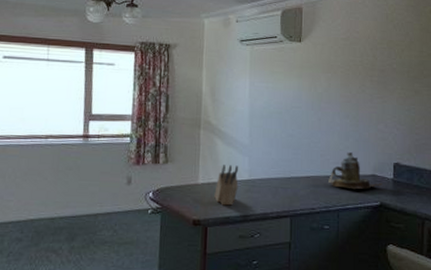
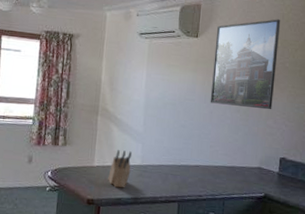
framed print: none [317,19,385,114] -> present [210,19,281,110]
teapot: present [328,152,383,190] -> none [216,145,268,181]

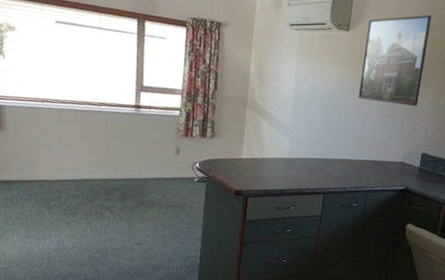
knife block: present [108,150,132,188] -> none [256,143,280,180]

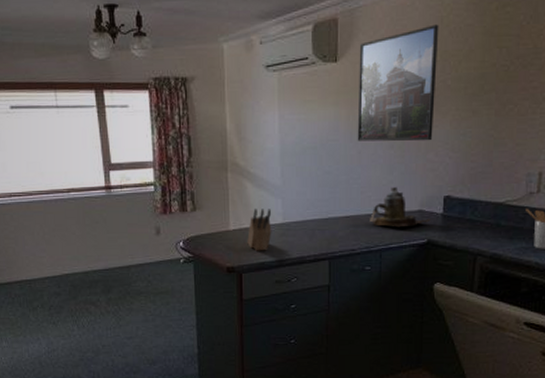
knife block: none [256,143,280,180] -> present [247,209,272,251]
teapot: none [361,140,410,175] -> present [370,187,431,228]

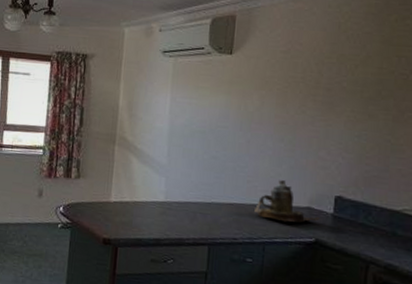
knife block: present [247,209,272,251] -> none [126,184,155,228]
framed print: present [357,24,439,141] -> none [247,29,337,139]

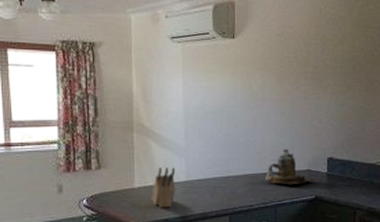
knife block: none [126,184,155,228] -> present [152,167,176,208]

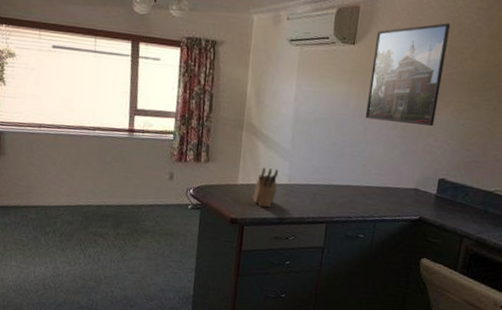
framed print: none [253,14,319,110] -> present [365,23,451,127]
teapot: present [265,149,317,185] -> none [368,164,425,203]

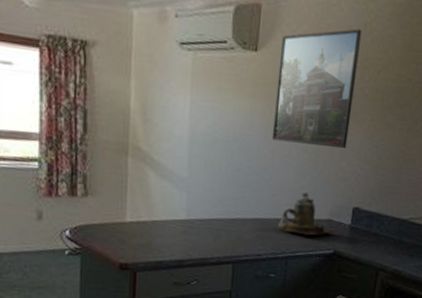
knife block: present [252,168,279,208] -> none [145,201,175,249]
teapot: none [368,164,425,203] -> present [278,193,339,236]

